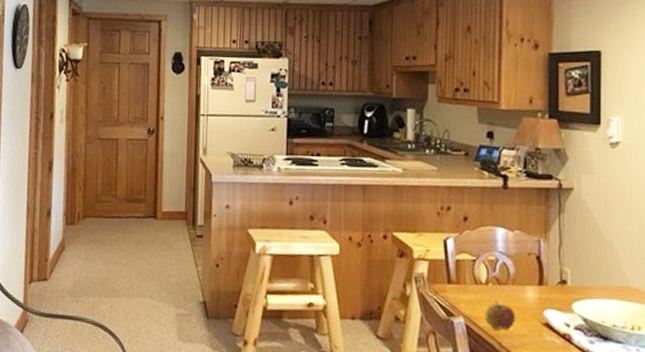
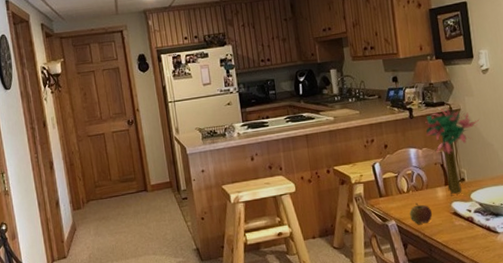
flower bouquet: none [522,182,598,302] -> present [425,108,480,196]

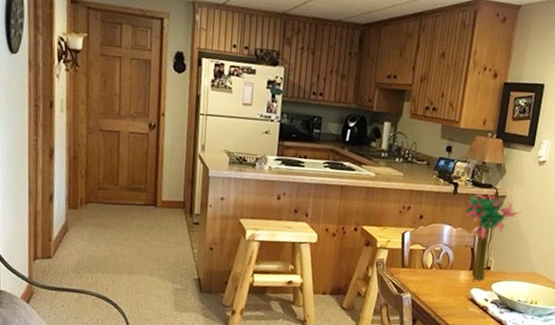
apple: present [409,202,433,224] -> none [427,281,450,303]

